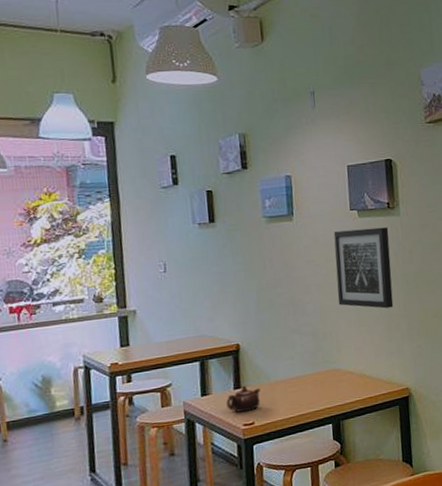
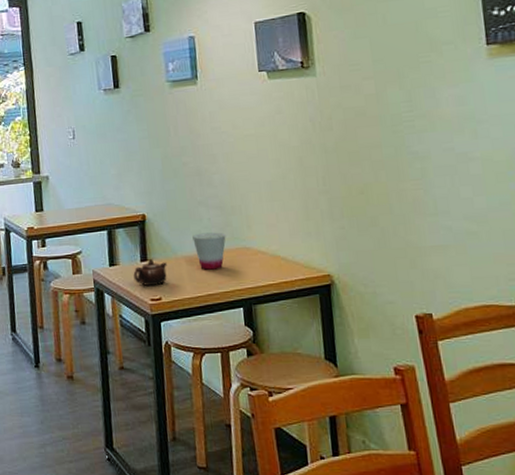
cup: none [286,356,318,393] -> present [192,232,226,270]
wall art: present [333,227,394,309] -> none [241,89,311,182]

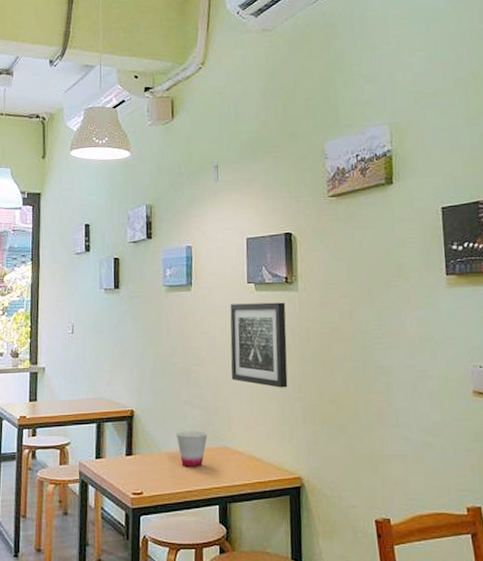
teapot: present [133,258,167,286] -> none [118,452,150,479]
wall art: none [241,89,311,182] -> present [230,302,288,388]

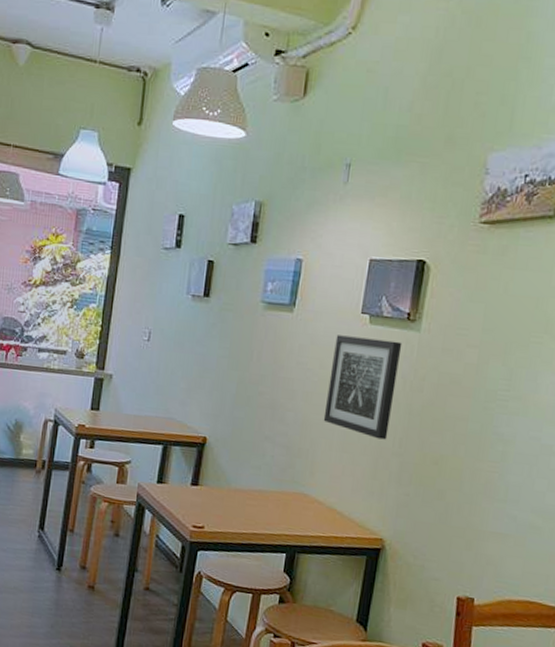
cup: present [176,431,208,467] -> none [250,468,286,510]

